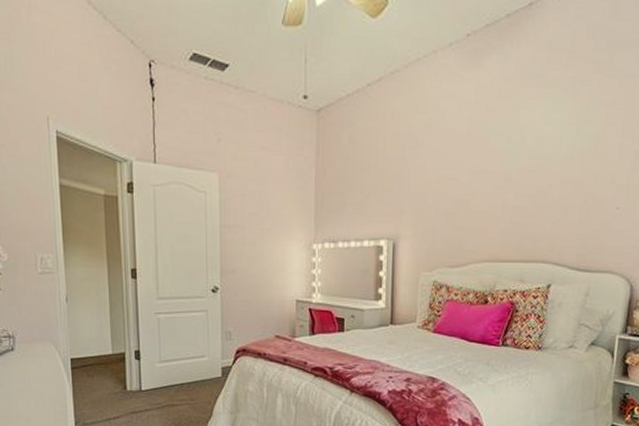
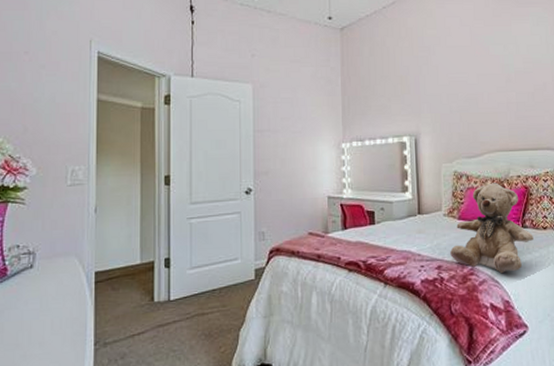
teddy bear: none [421,296,513,391] -> present [450,183,534,274]

